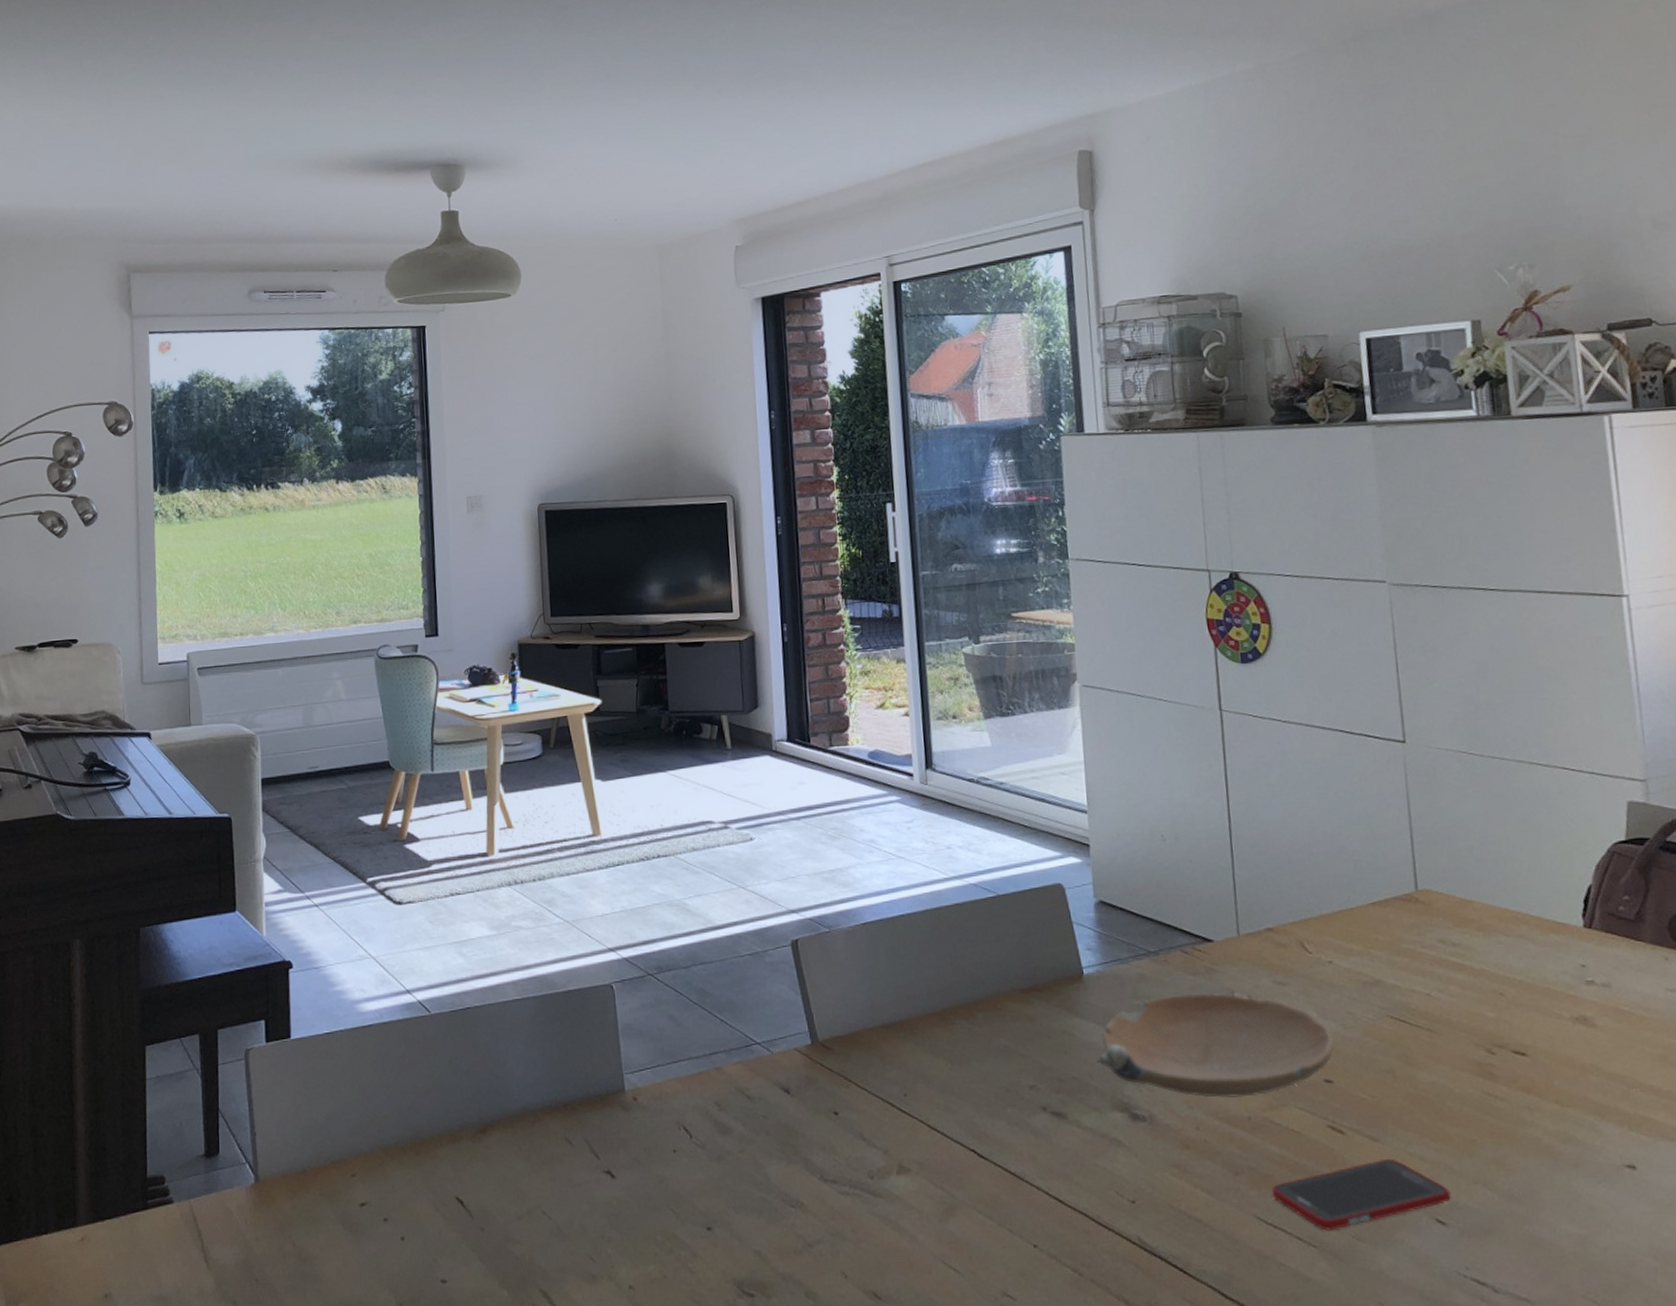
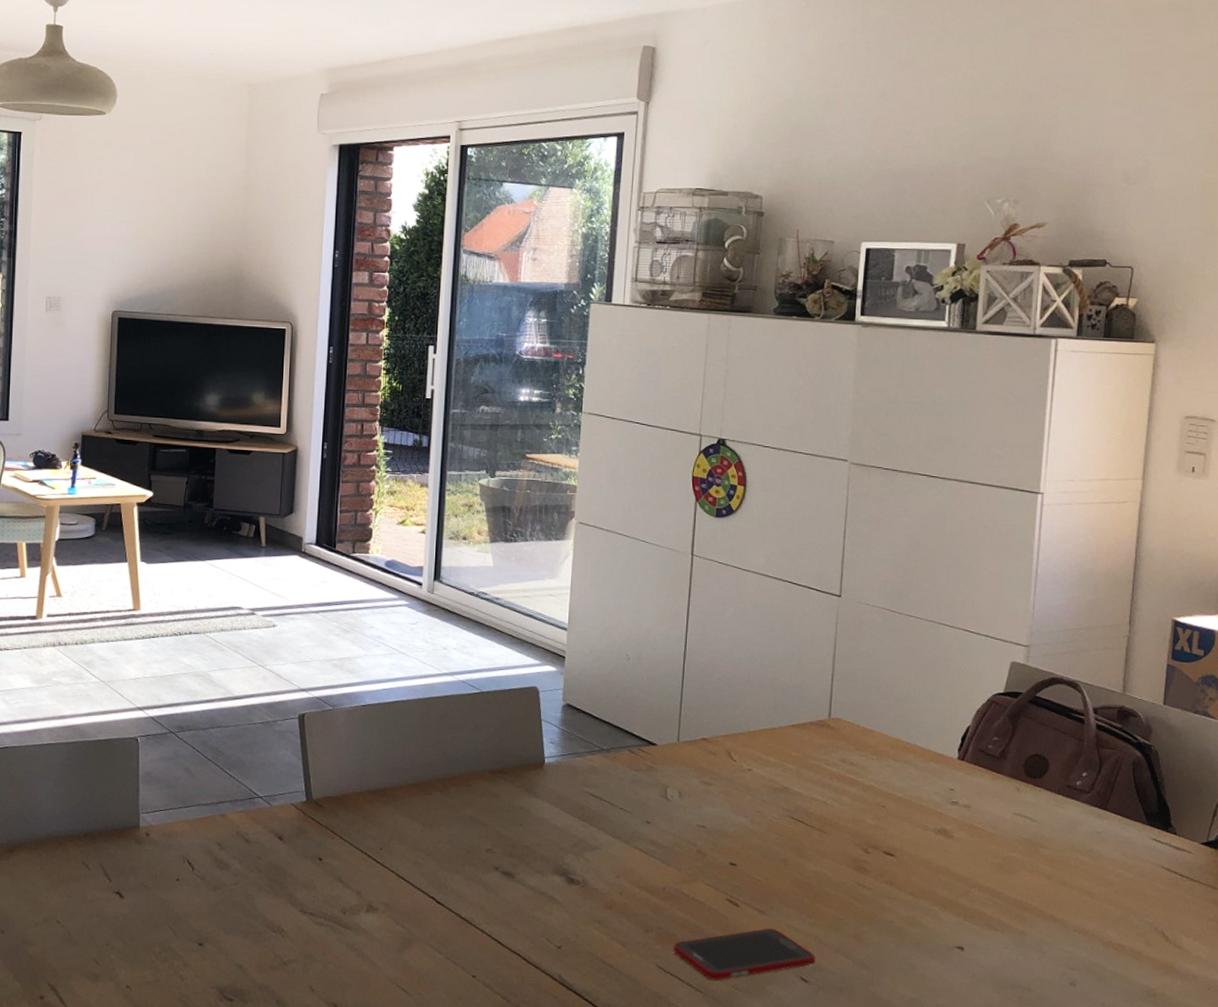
bowl: present [1099,992,1334,1098] -> none [548,785,742,872]

